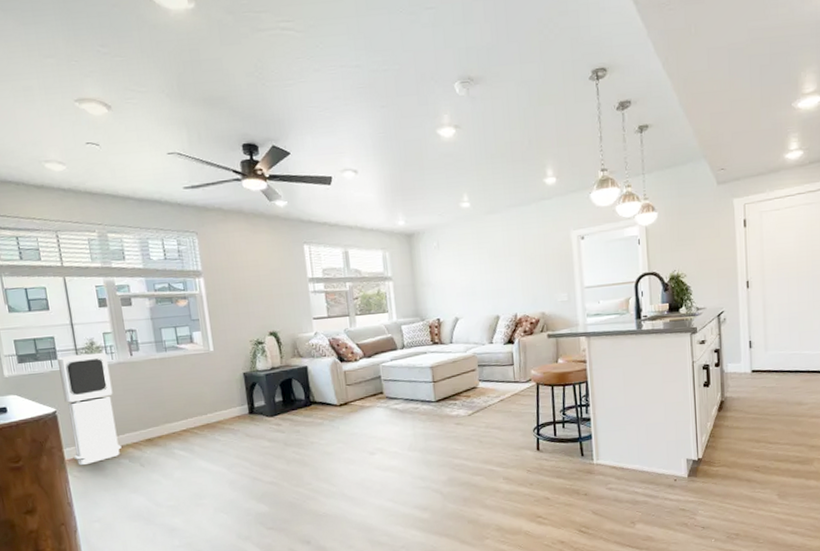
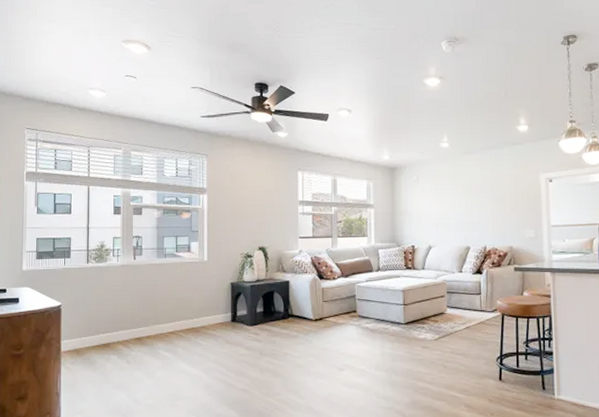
air purifier: present [57,352,122,466] -> none [69,254,114,358]

